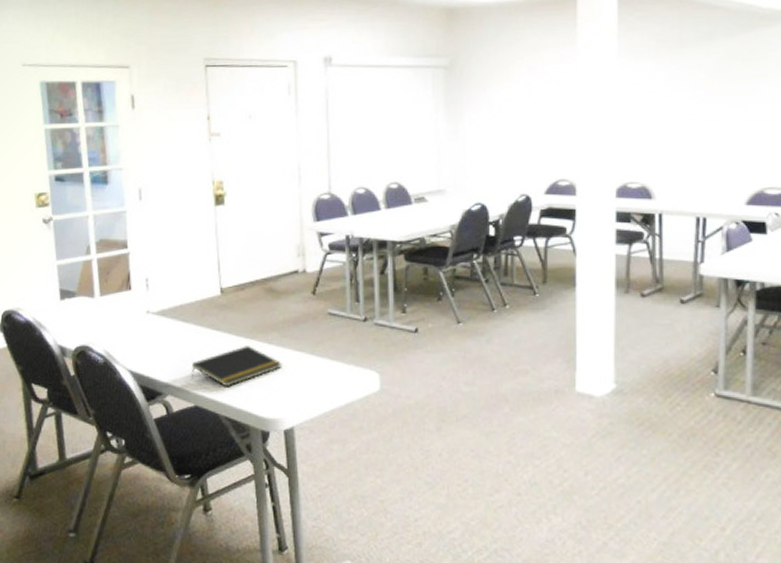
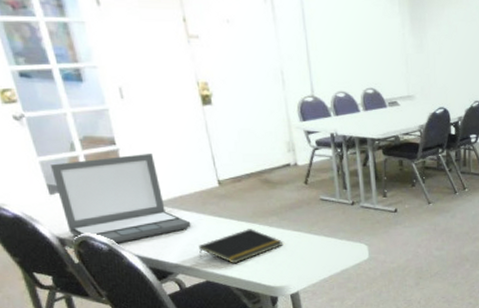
laptop: none [66,258,188,357] -> present [51,154,191,245]

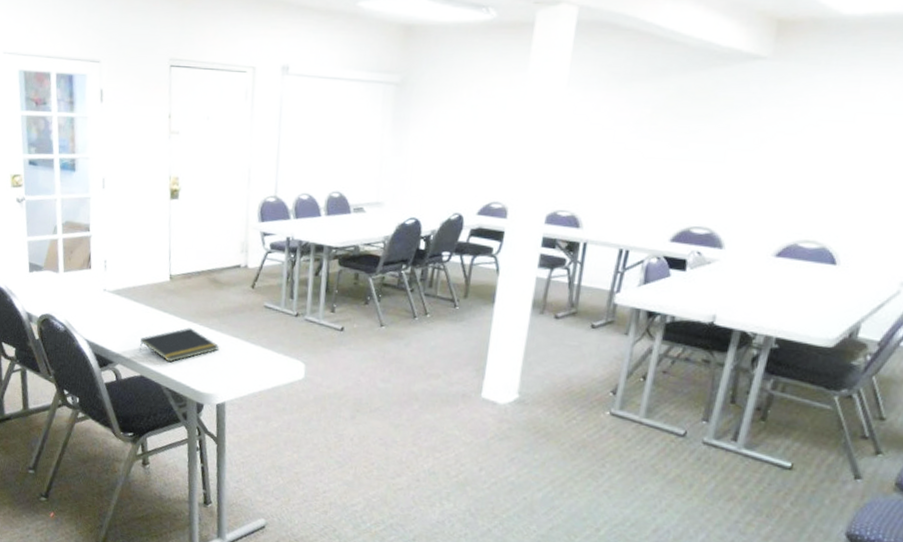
laptop: present [51,154,191,245] -> none [35,242,138,326]

